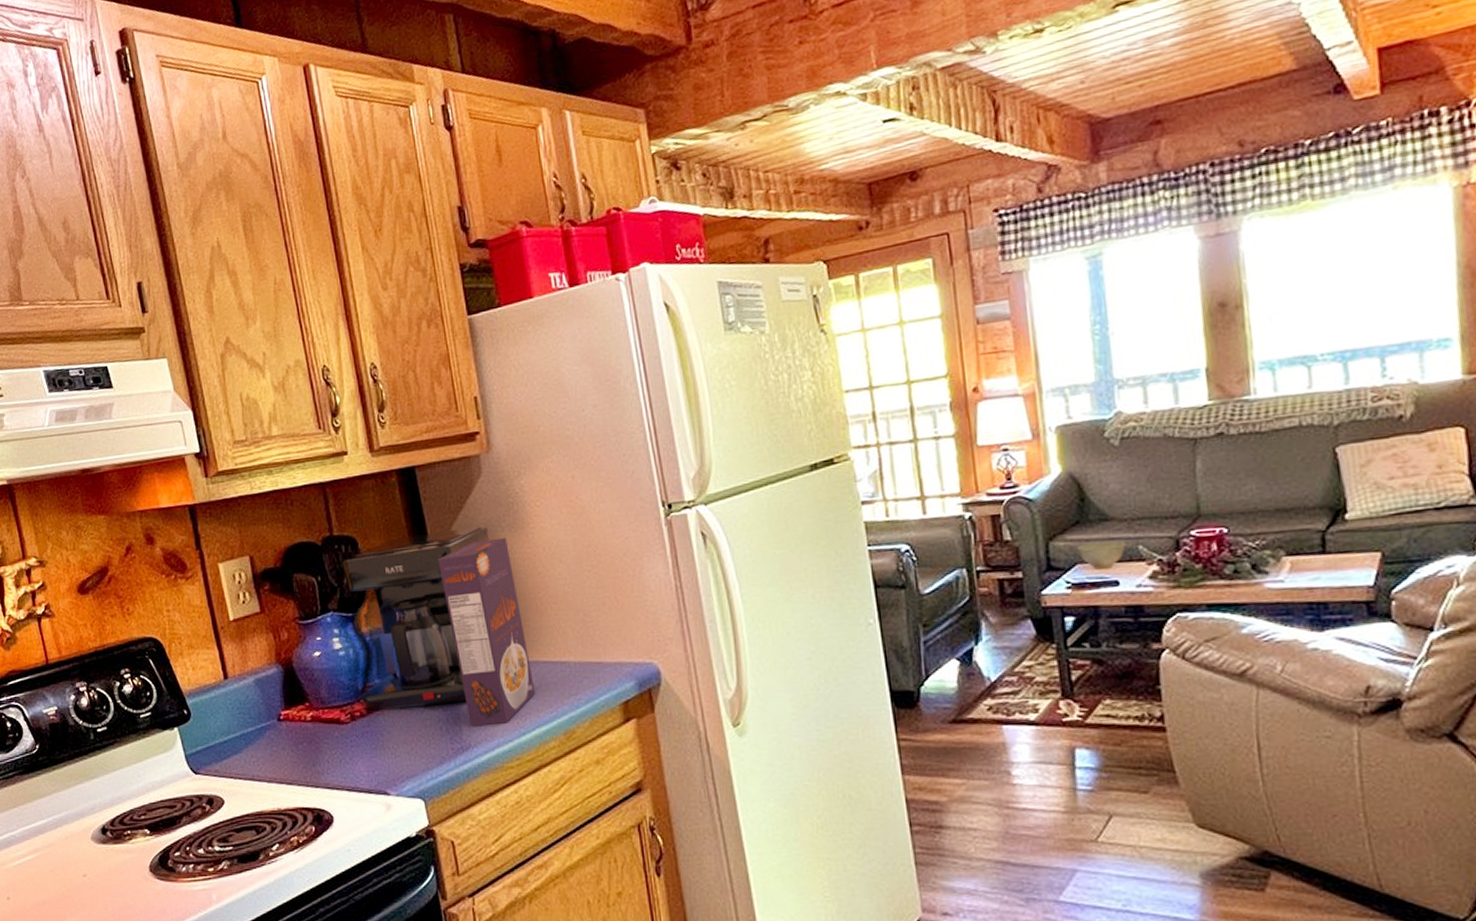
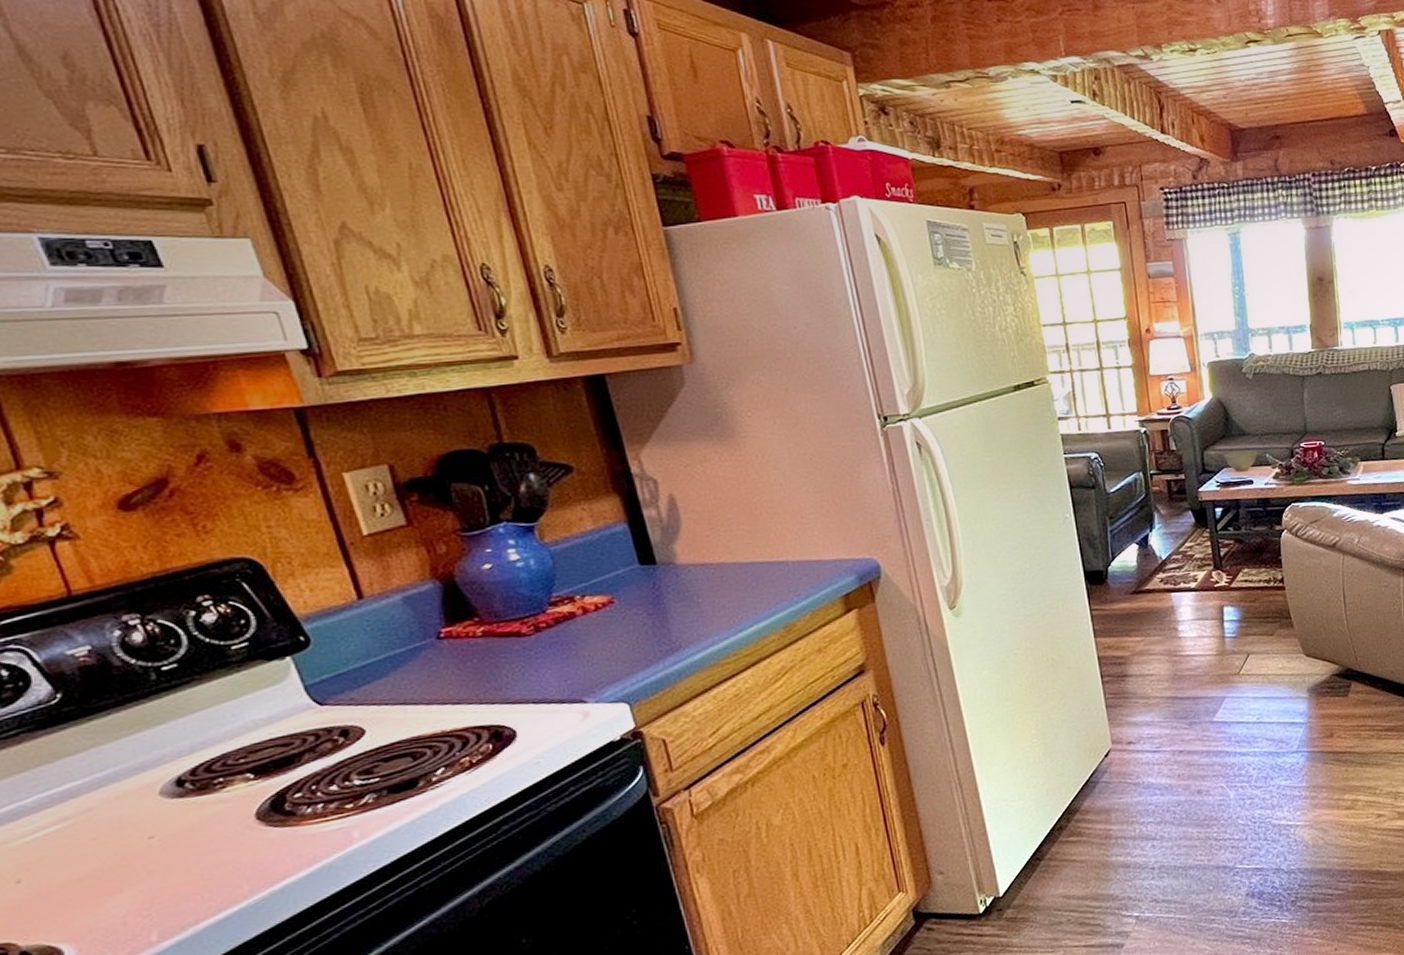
coffee maker: present [341,526,490,711] -> none [515,435,697,621]
cereal box: present [437,537,536,727] -> none [636,445,752,629]

